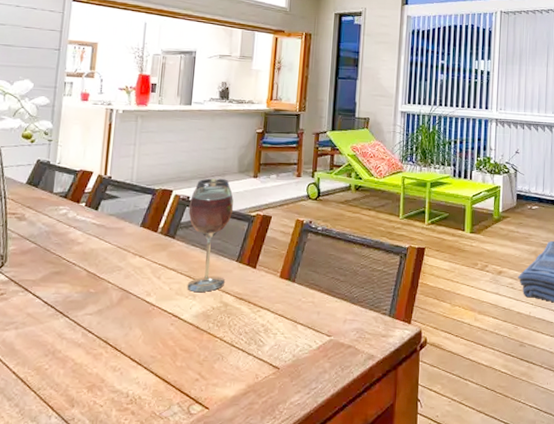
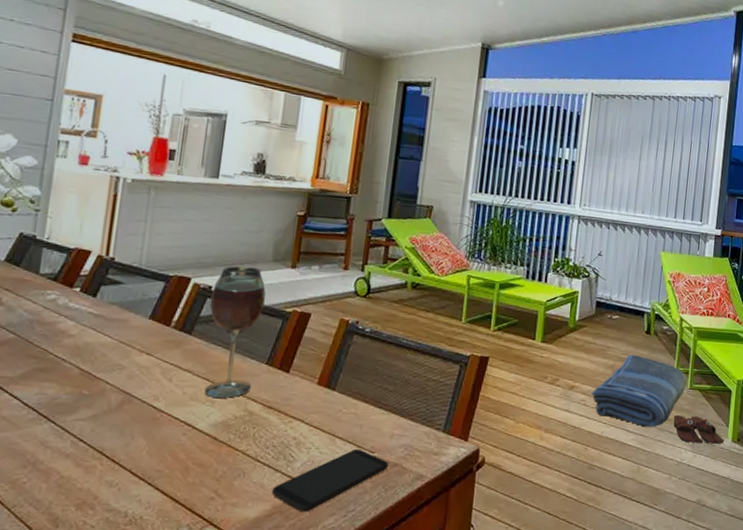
mobile phone: none [246,333,343,391] -> present [272,448,388,513]

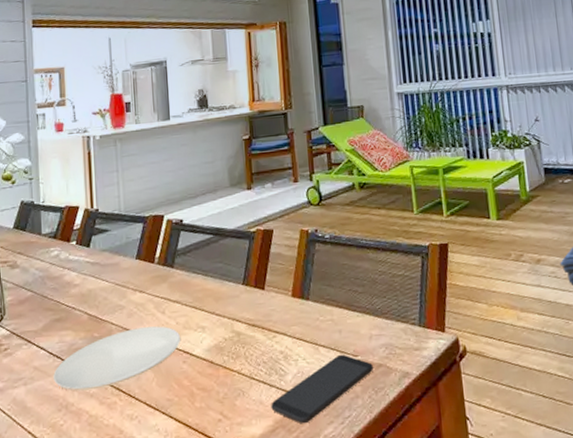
plate: none [23,391,186,450] -> present [53,326,181,391]
wineglass: present [204,266,266,398] -> none [183,195,233,324]

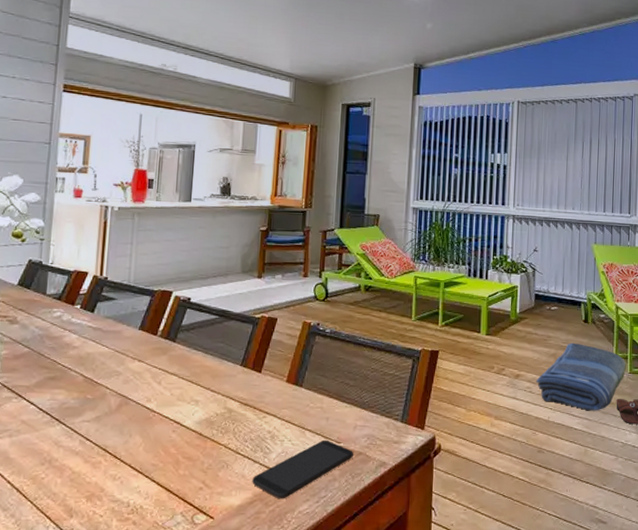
plate: present [53,326,181,391] -> none [40,395,174,448]

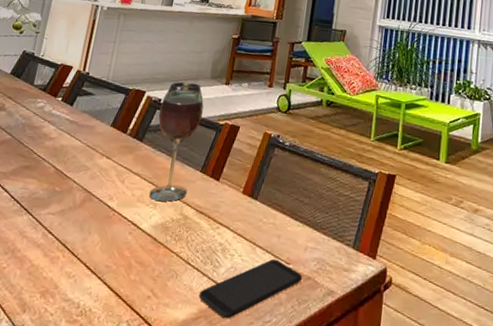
wineglass: none [189,279,237,397] -> present [149,81,204,202]

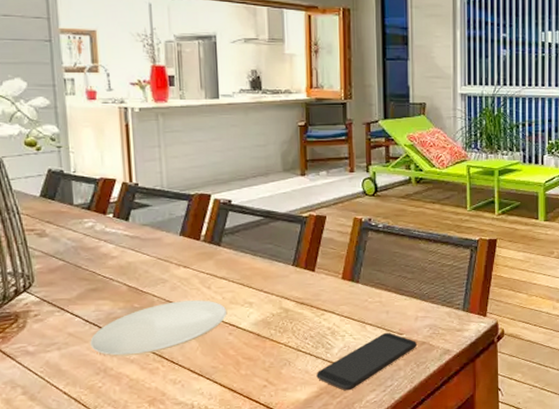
plate: none [8,190,133,241] -> present [90,300,227,357]
wineglass: present [149,81,204,202] -> none [231,179,283,299]

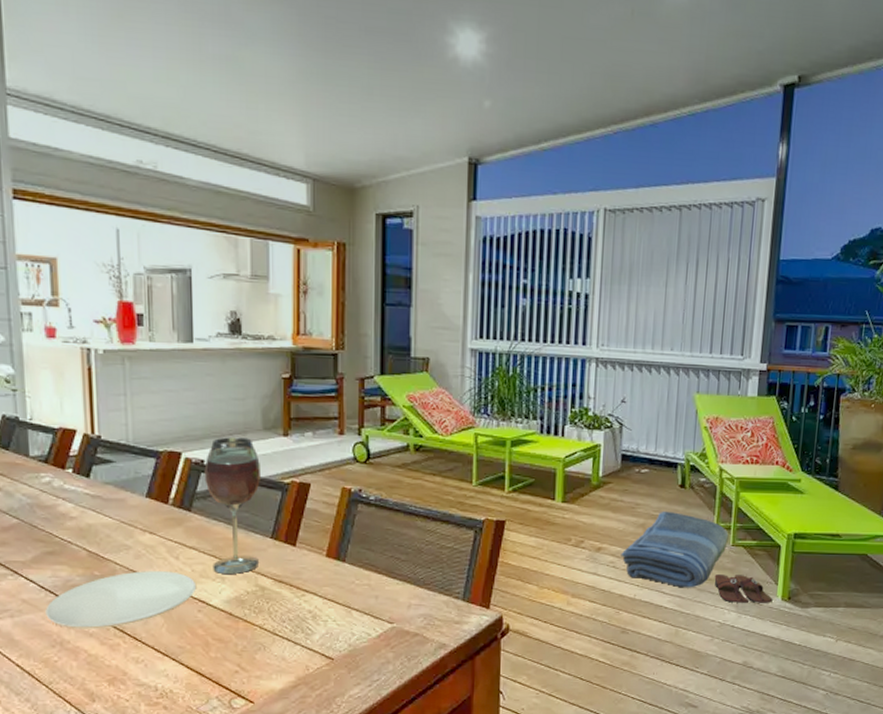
wineglass: none [231,179,283,299] -> present [204,437,262,574]
mobile phone: present [316,332,417,391] -> none [294,620,408,683]

